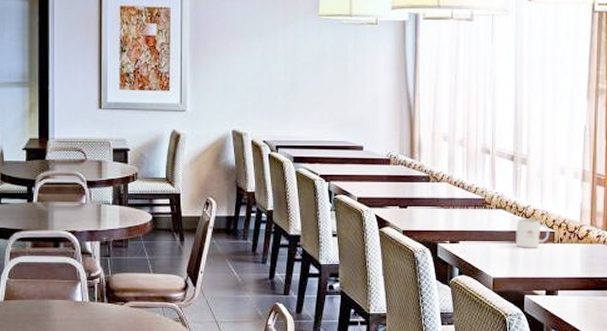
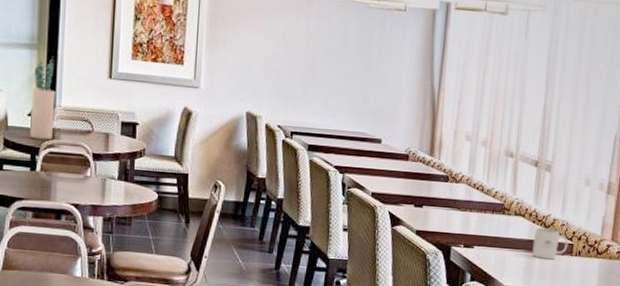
vase: none [25,91,48,172] -> present [30,56,56,141]

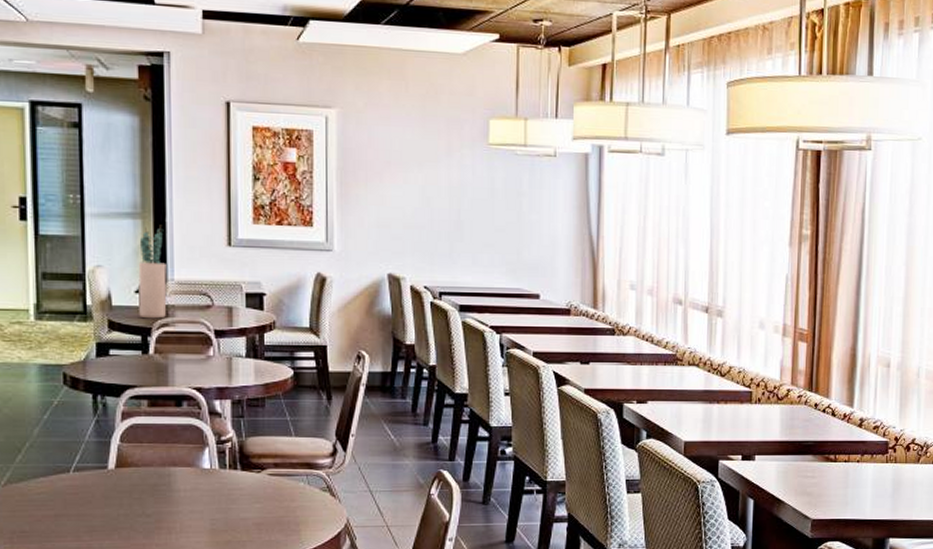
mug: present [532,227,569,260] -> none [709,377,747,409]

